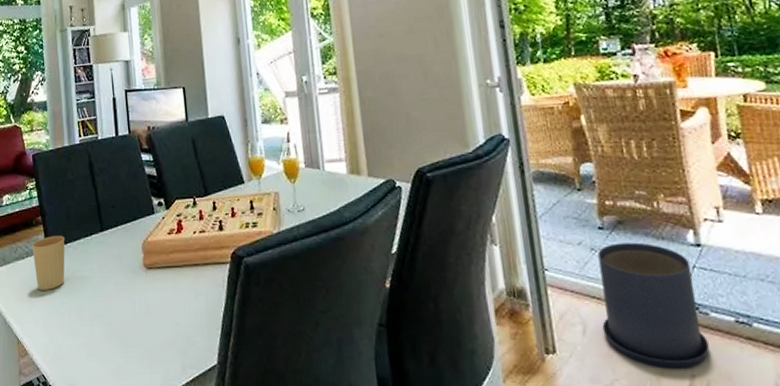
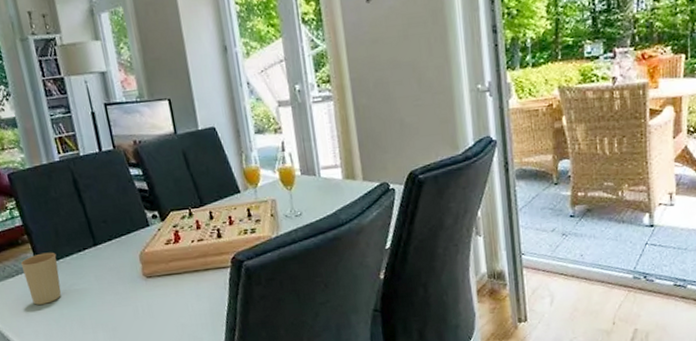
planter: present [597,242,709,369] -> none [567,226,651,326]

